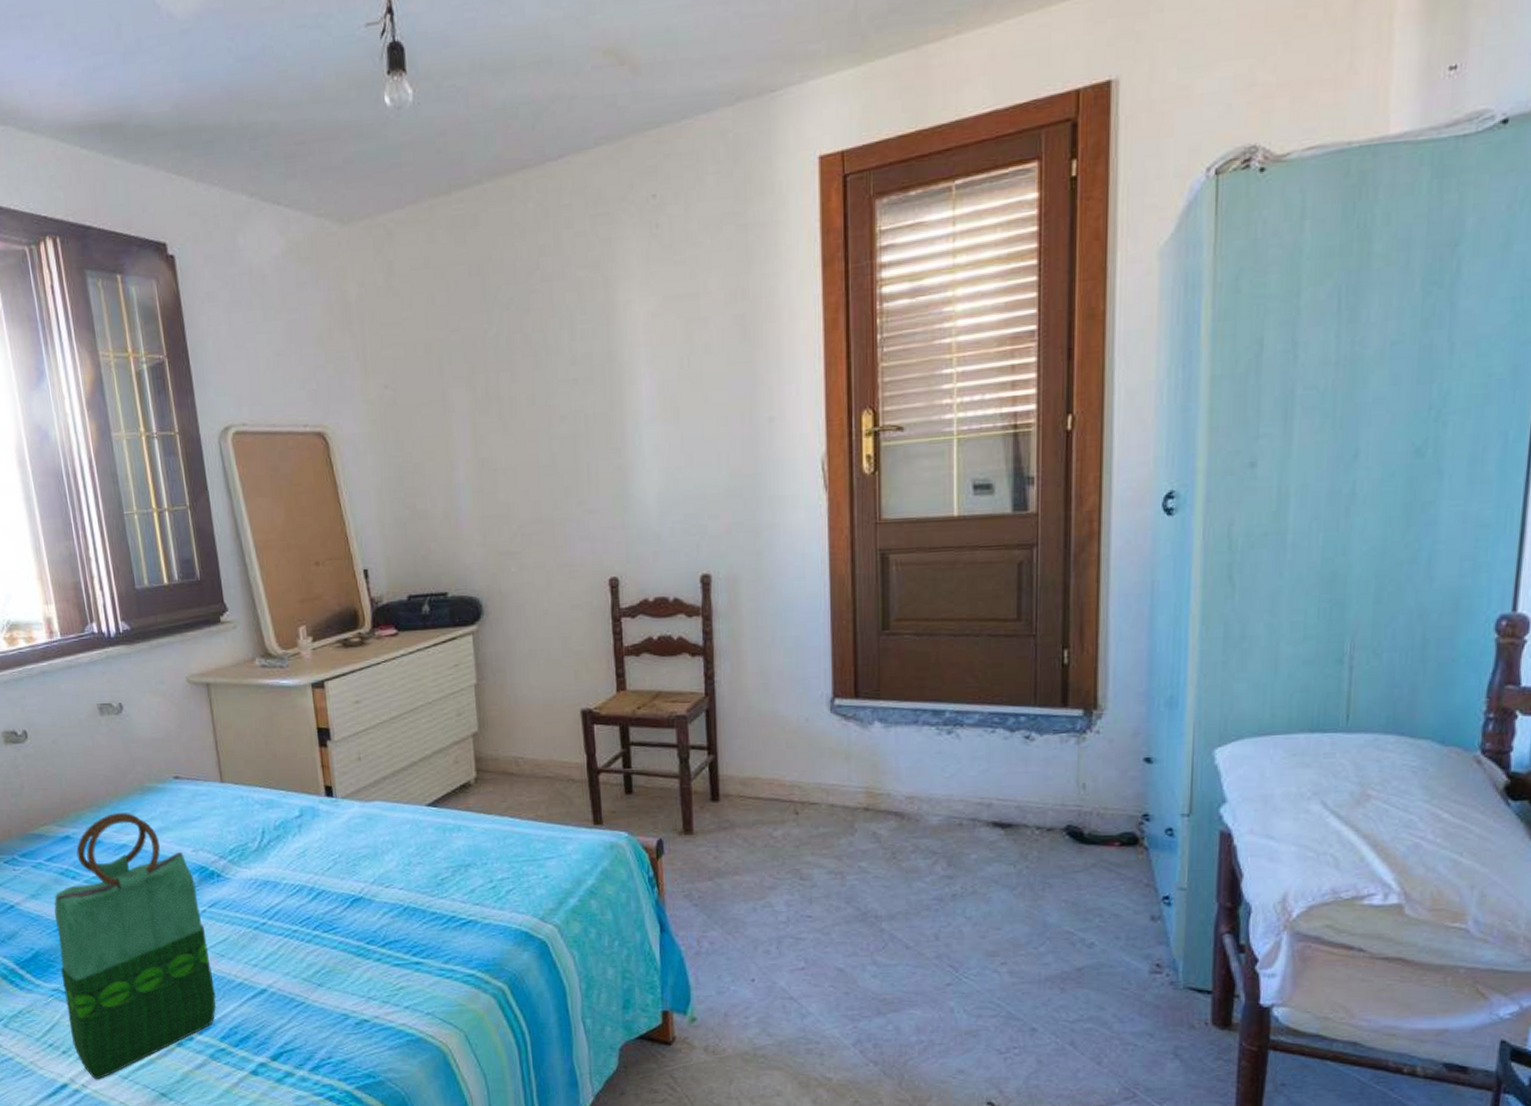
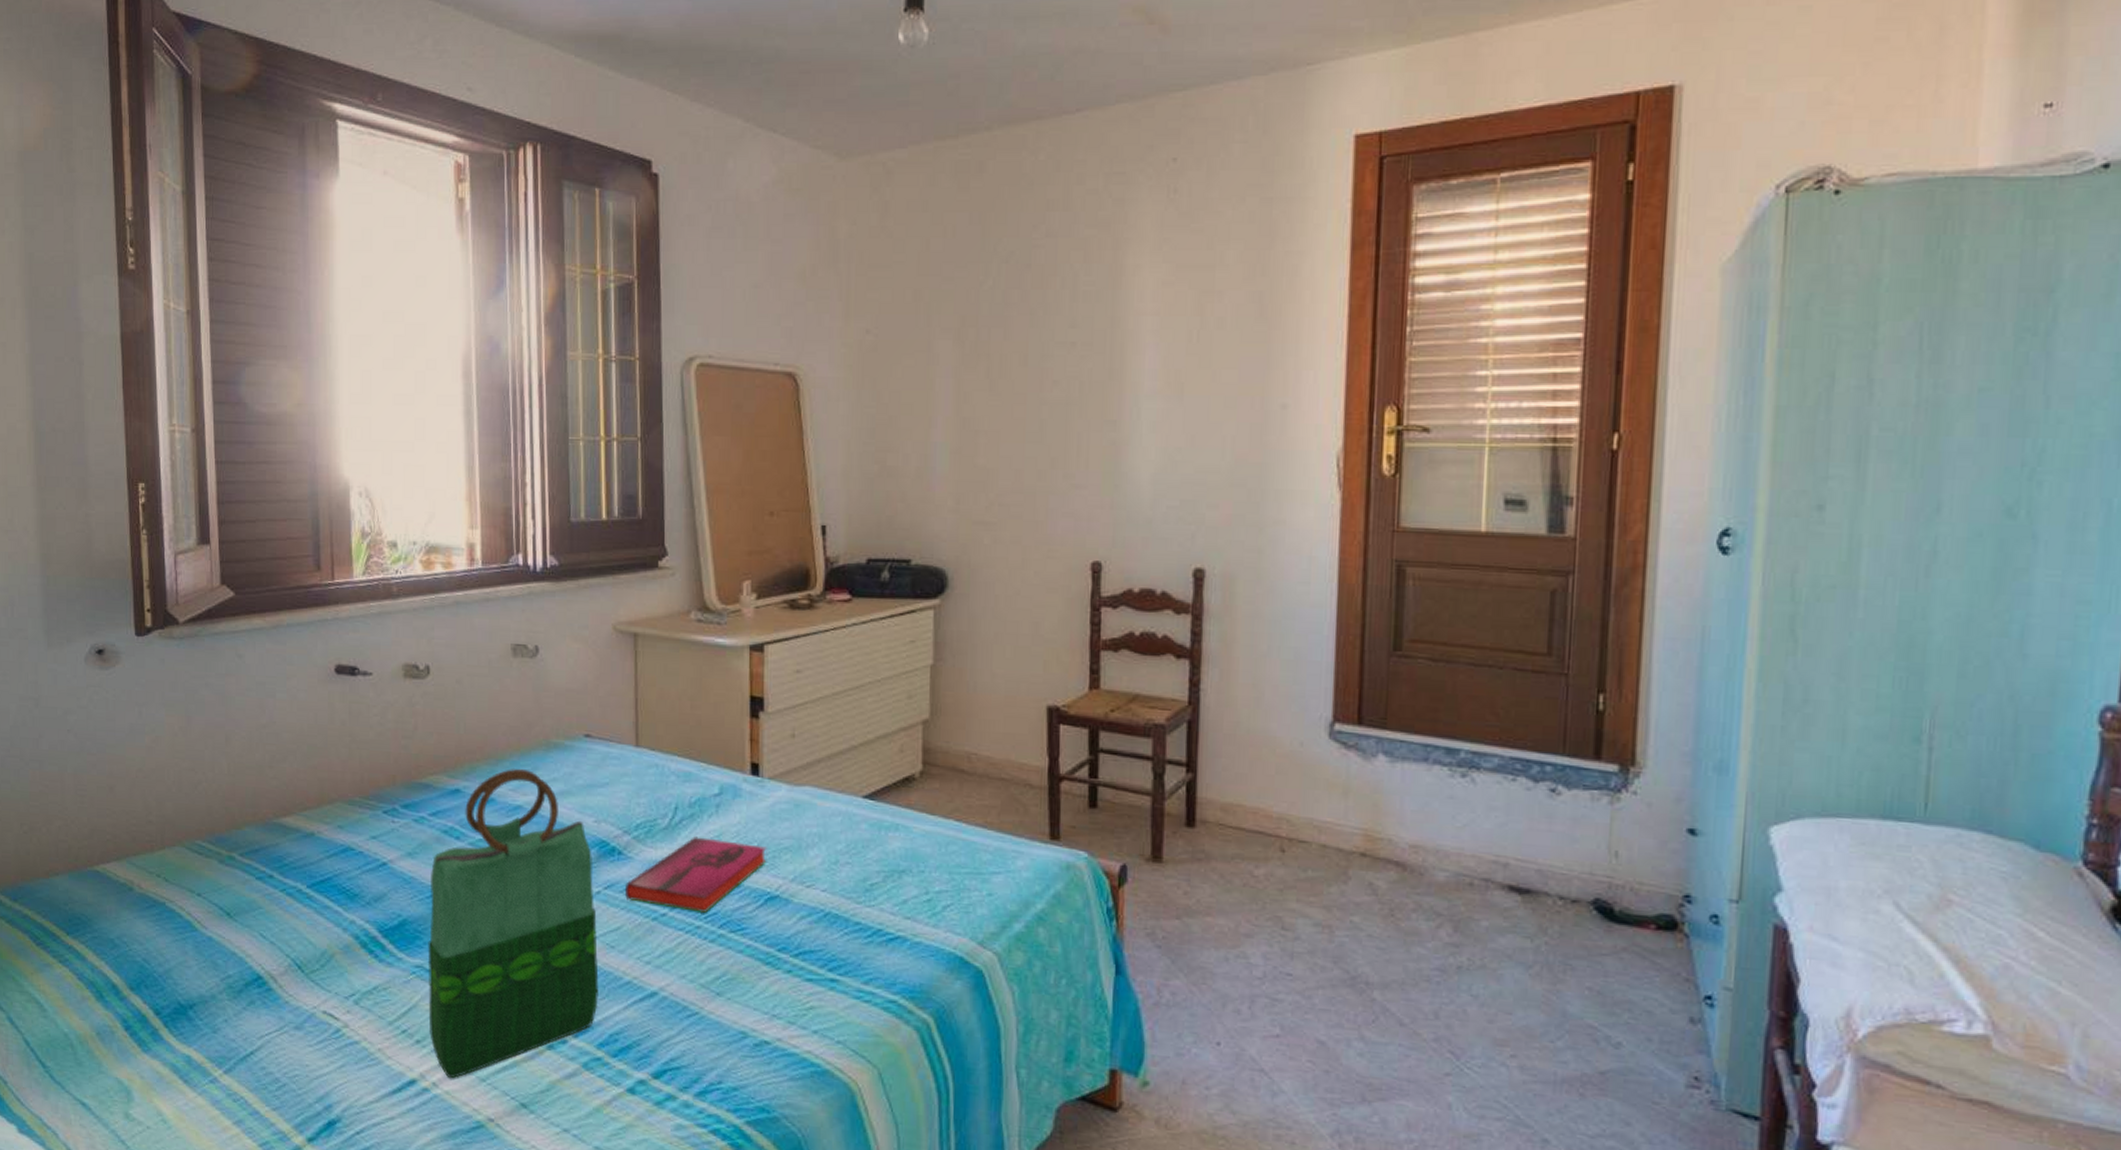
hardback book: none [227,854,349,918] -> present [625,836,767,913]

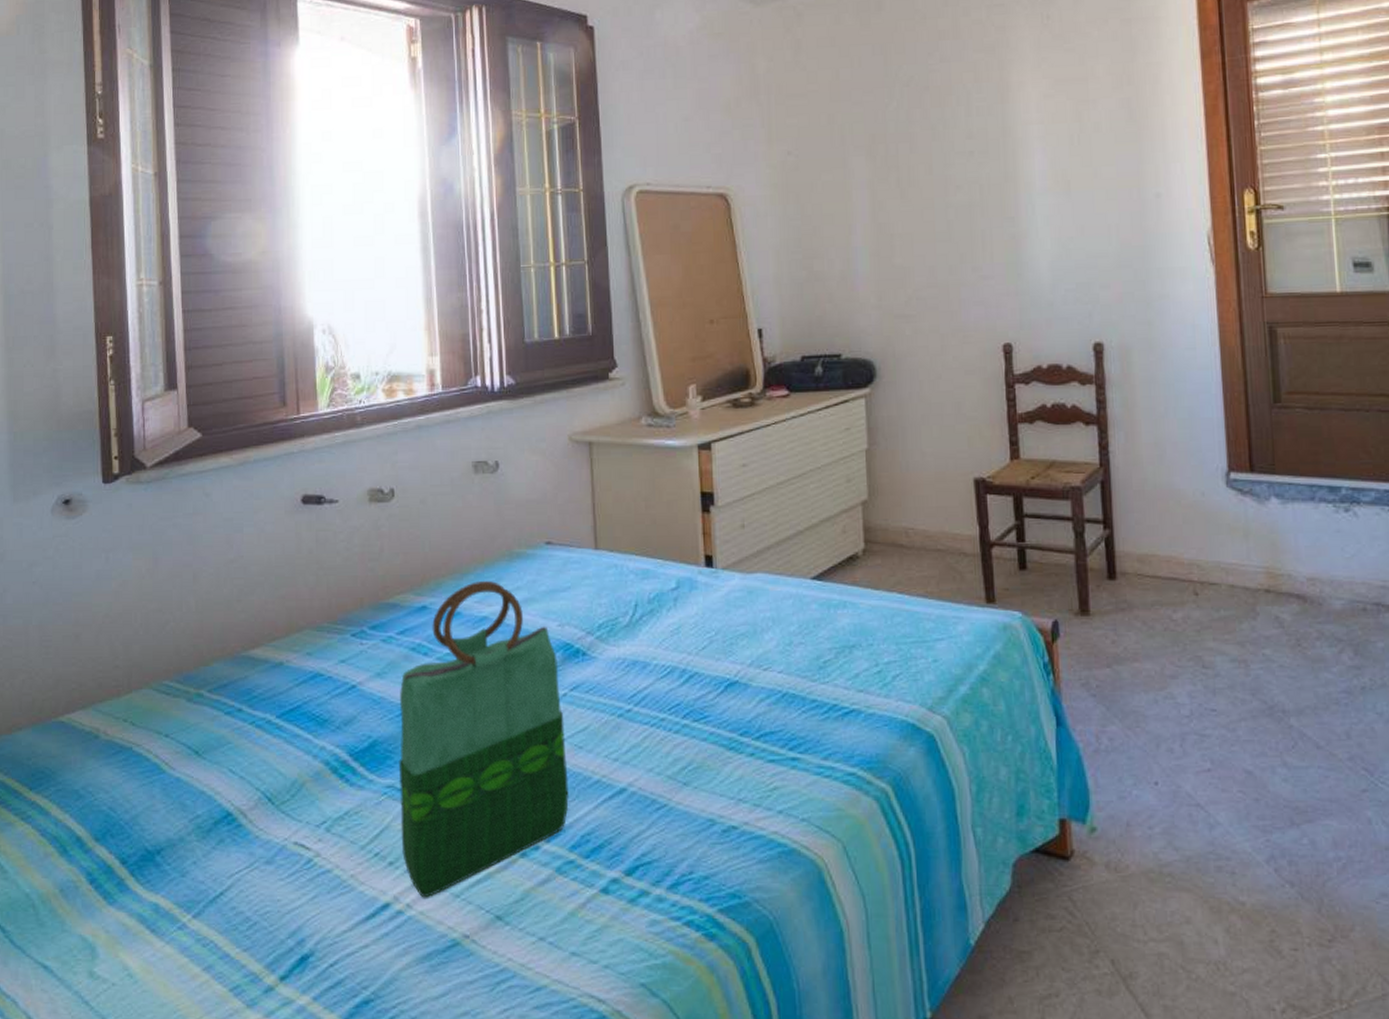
hardback book: present [625,836,767,913] -> none [591,631,725,705]

